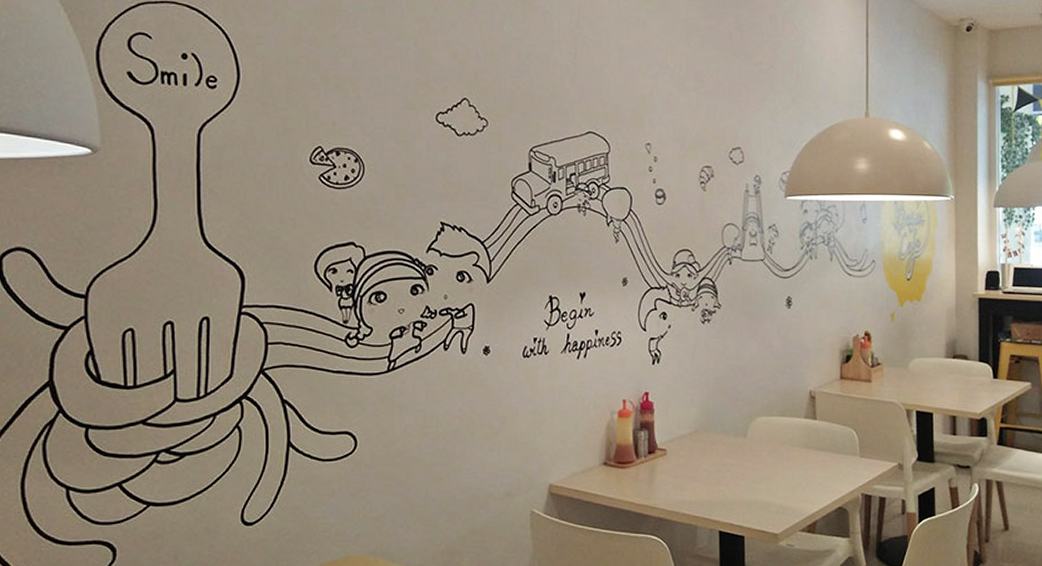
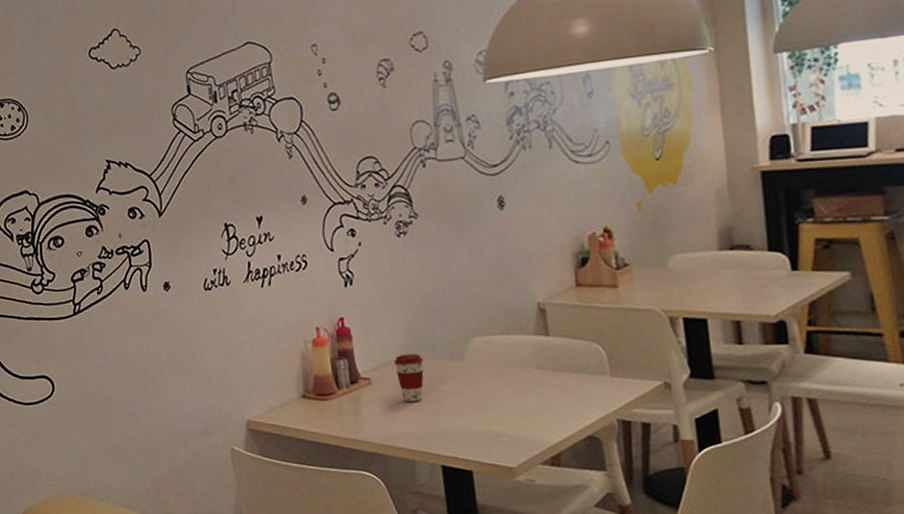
coffee cup: none [688,429,713,473] -> present [394,353,424,403]

